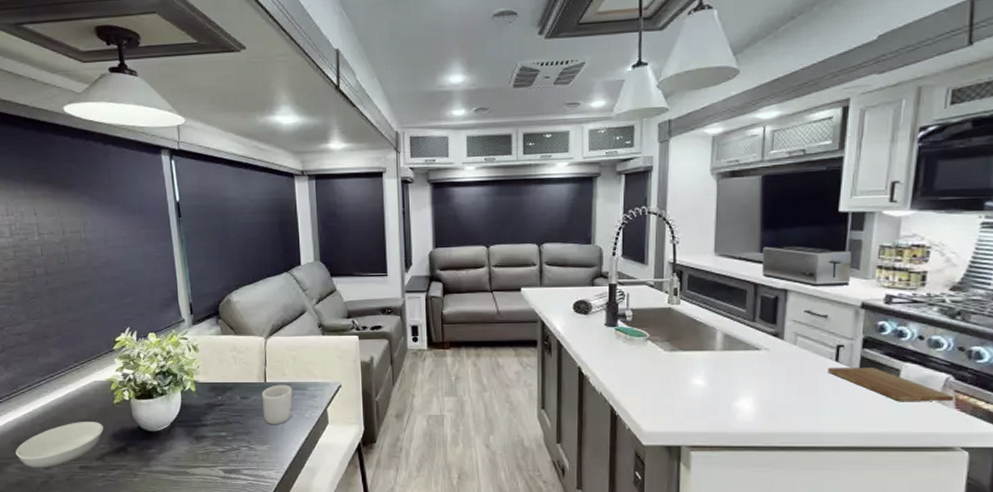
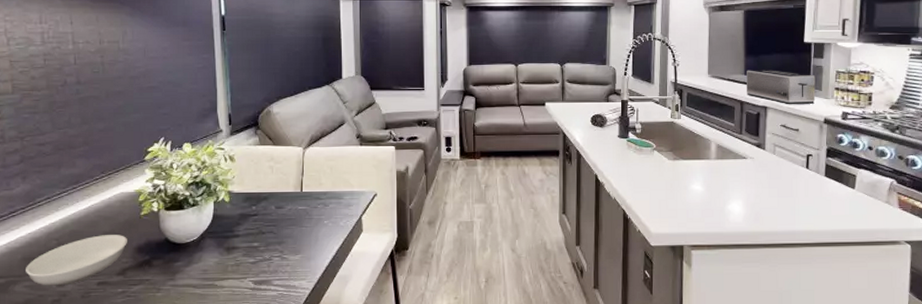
mug: present [261,384,293,424] -> none [297,194,328,234]
cutting board: present [828,368,953,402] -> none [801,174,897,203]

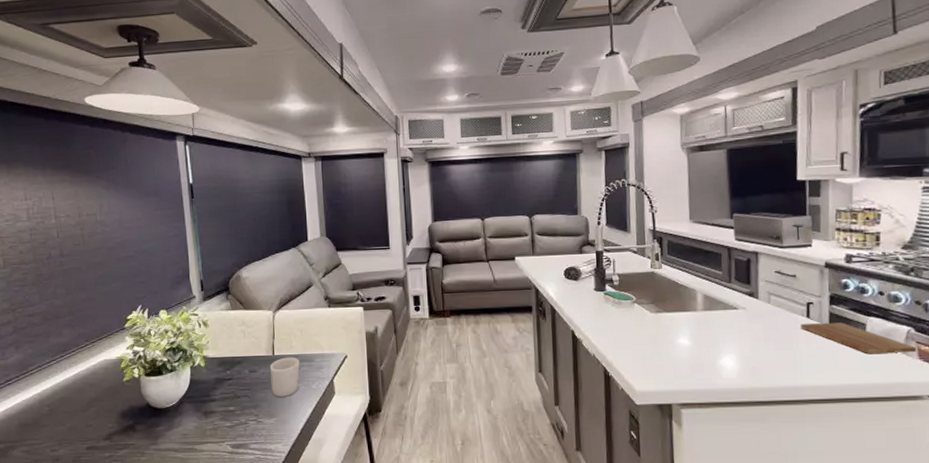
bowl: present [26,235,127,286] -> none [22,401,112,451]
mug: none [297,194,328,234] -> present [269,357,300,397]
cutting board: none [801,174,897,203] -> present [801,323,916,355]

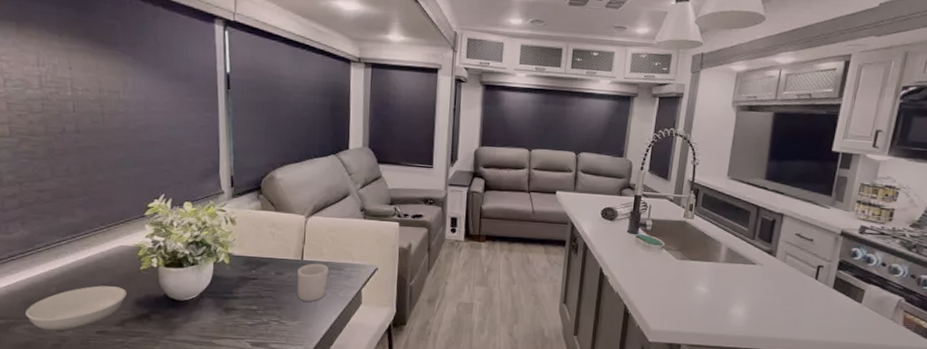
bowl: none [22,401,112,451] -> present [26,285,126,331]
toaster: present [733,211,813,250] -> none [764,175,838,215]
cutting board: present [801,323,916,355] -> none [808,284,903,320]

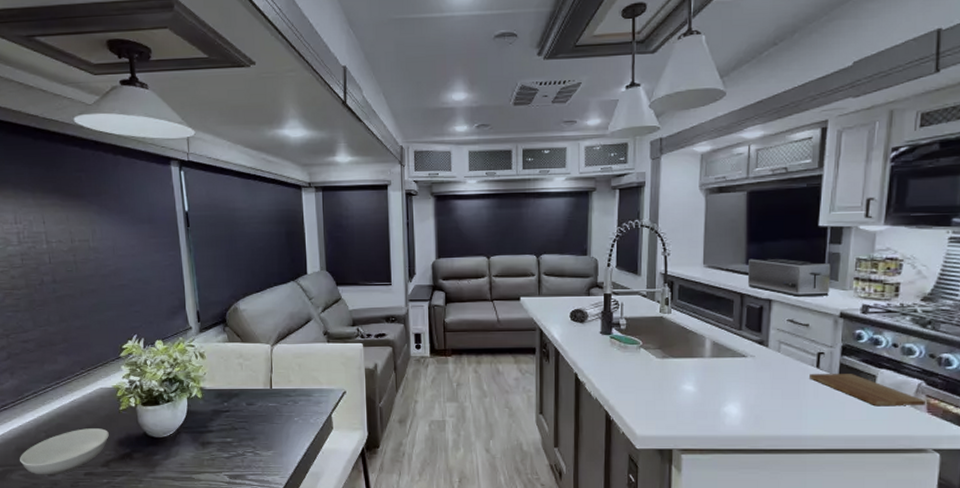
mug: present [296,263,329,302] -> none [267,391,298,430]
toaster: none [764,175,838,215] -> present [747,258,831,298]
cutting board: none [808,284,903,320] -> present [810,374,925,407]

